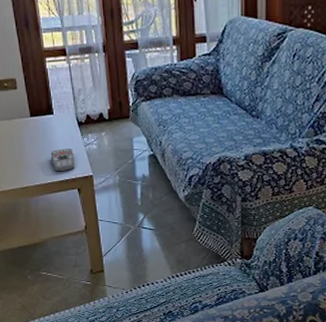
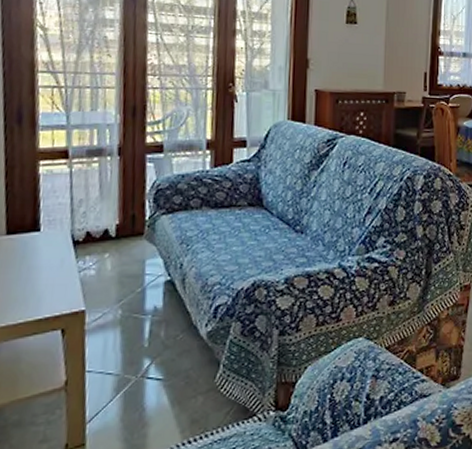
remote control: present [50,149,75,172] -> none [27,276,63,307]

